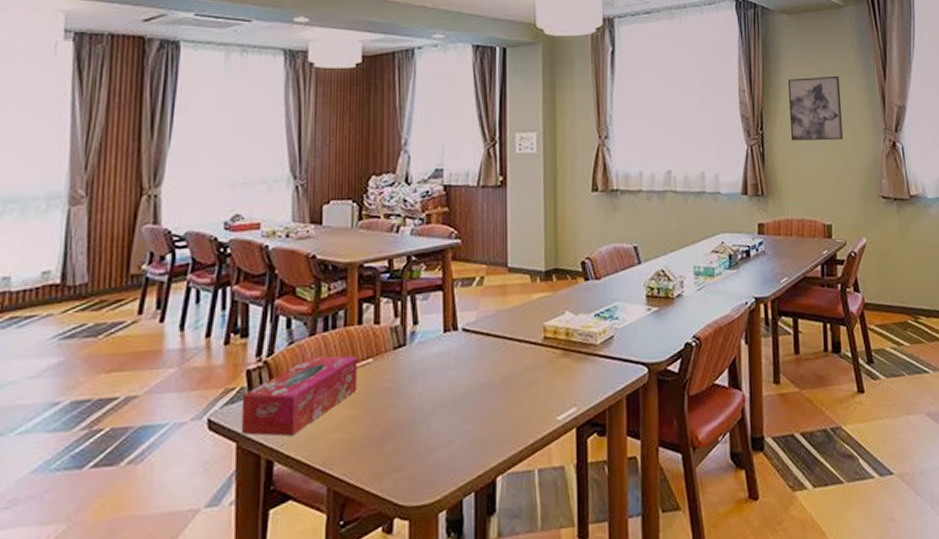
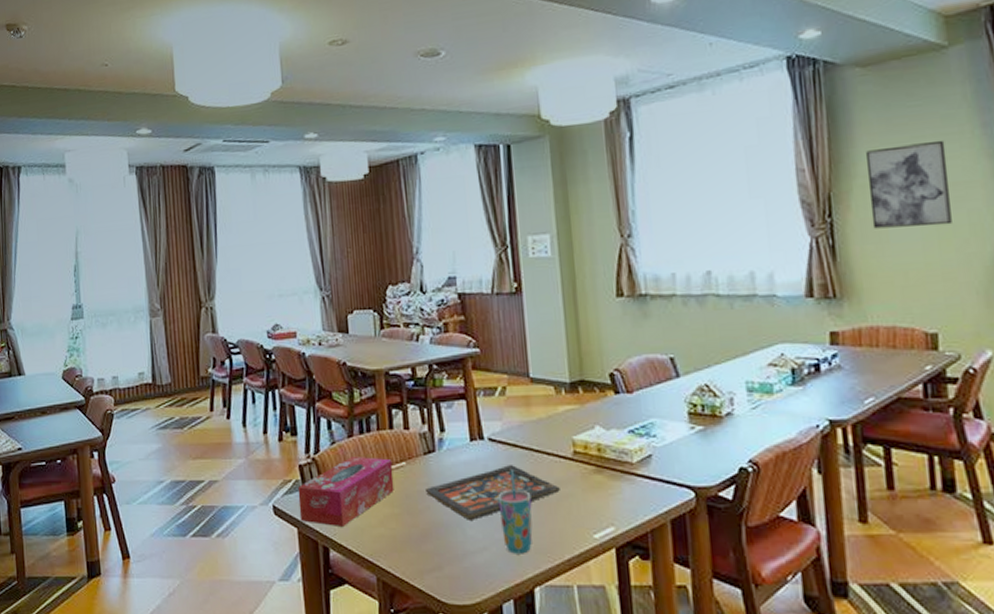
board game: none [391,354,529,414] -> present [424,465,560,520]
cup: none [467,359,501,445] -> present [498,470,533,554]

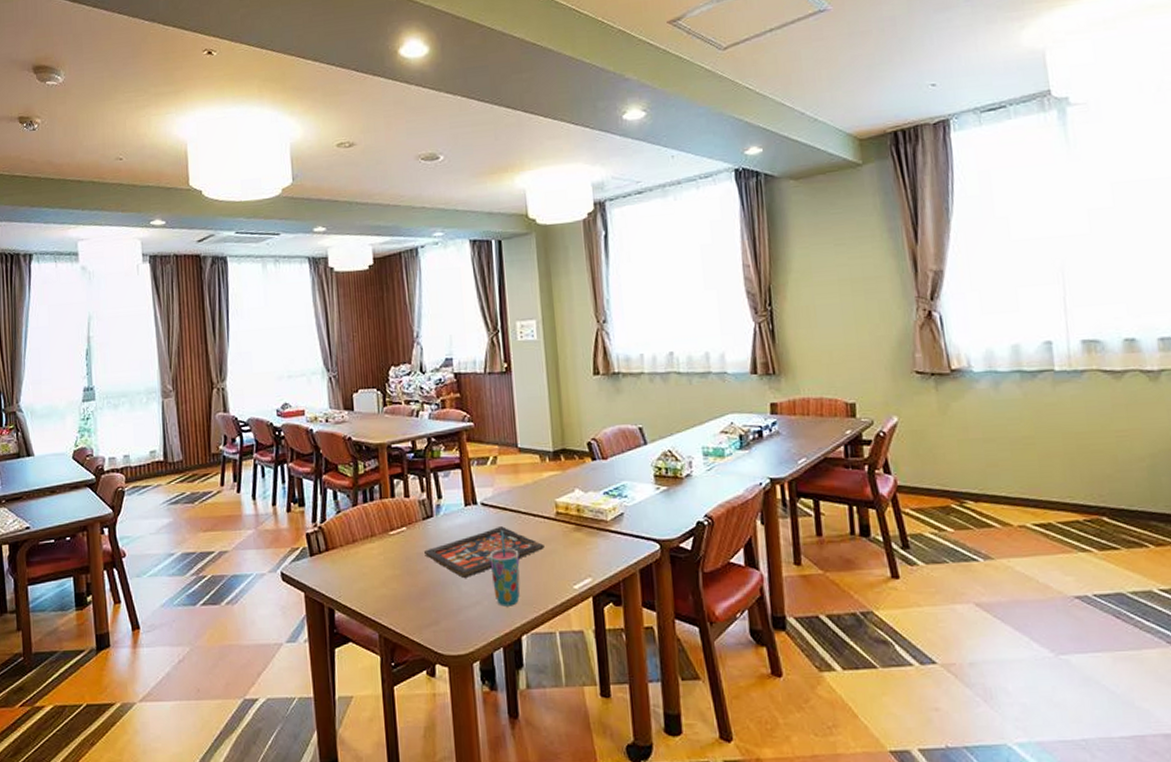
tissue box: present [297,455,395,528] -> none [305,523,396,590]
wall art: present [866,140,953,229] -> none [799,242,867,316]

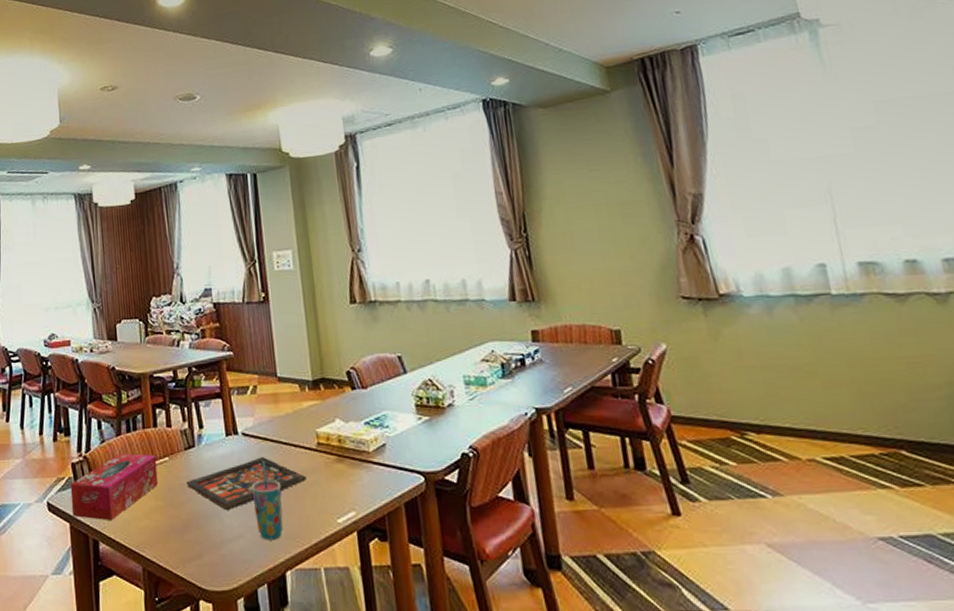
tissue box: none [305,523,396,590] -> present [70,453,159,521]

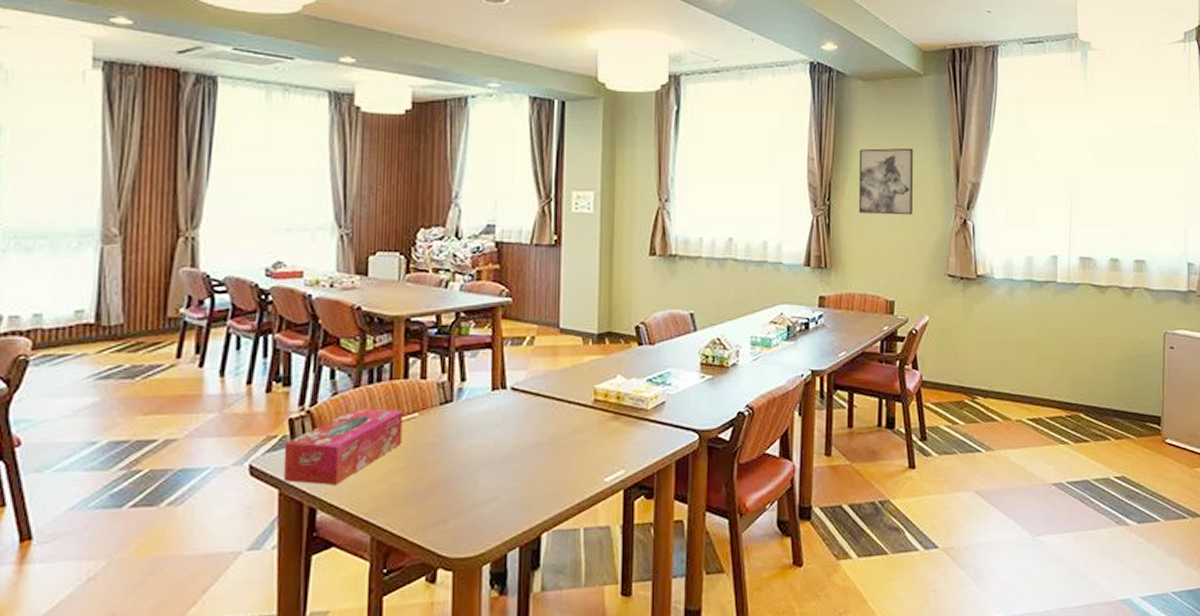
board game: present [185,457,307,510] -> none [436,414,577,471]
cup: present [251,462,284,540] -> none [514,419,548,502]
wall art: none [551,167,625,242] -> present [858,148,914,215]

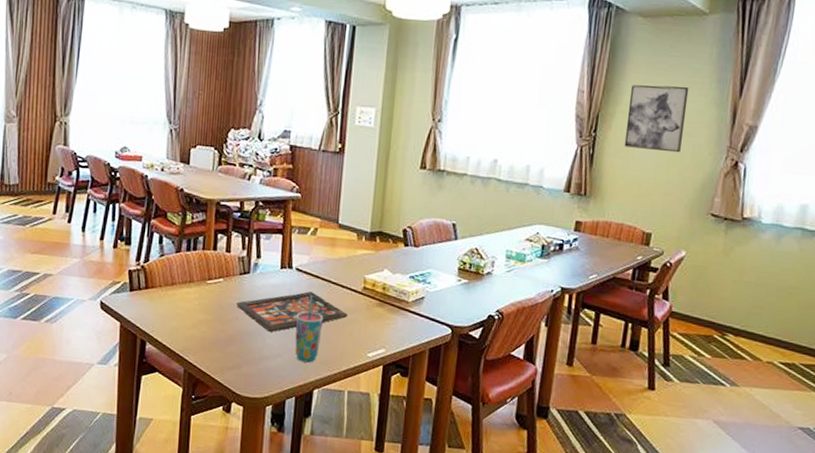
tissue box: present [283,407,403,486] -> none [123,268,212,326]
board game: none [436,414,577,471] -> present [236,291,348,332]
cup: none [514,419,548,502] -> present [295,296,324,363]

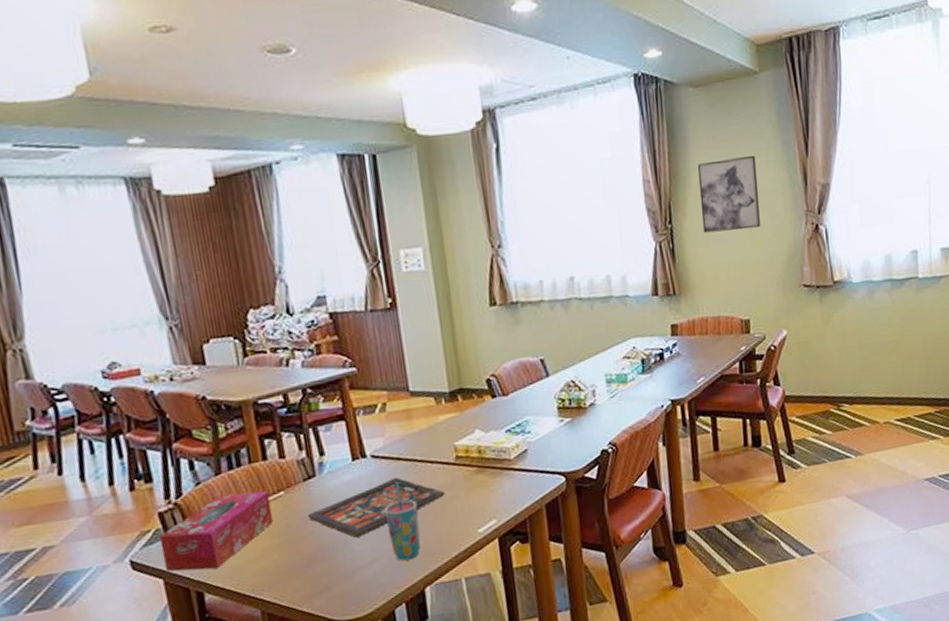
tissue box: none [123,268,212,326] -> present [159,491,274,572]

